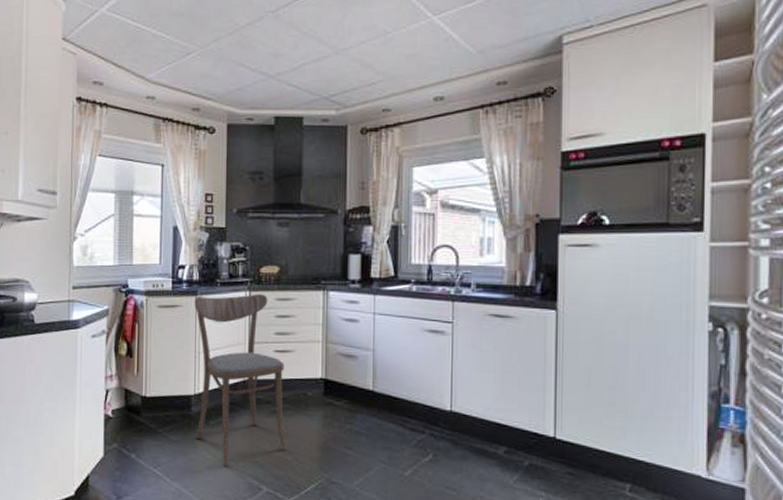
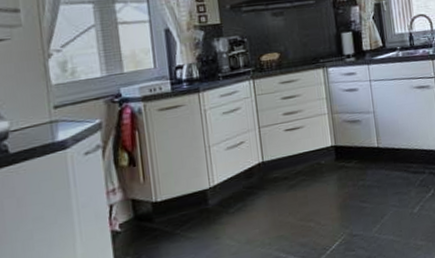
dining chair: present [194,294,286,467] -> none [197,80,308,249]

